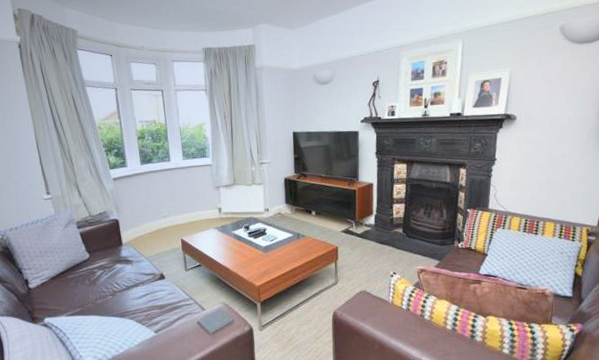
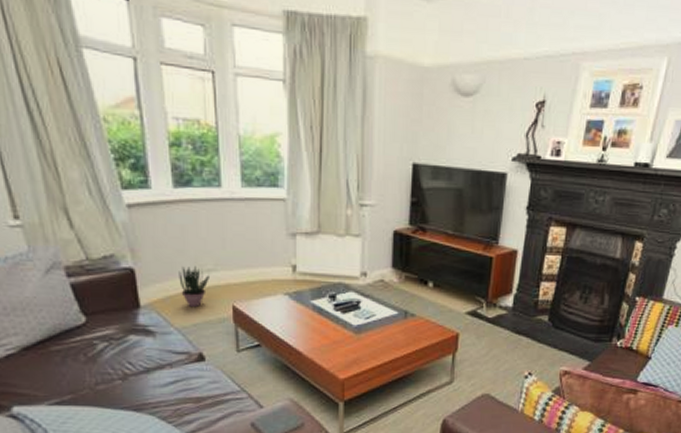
potted plant: none [146,214,165,243] -> present [178,265,209,308]

